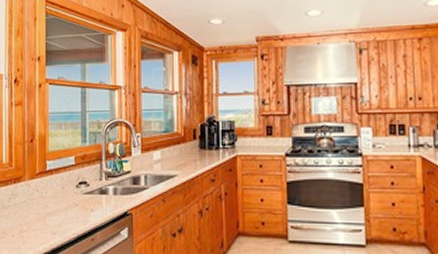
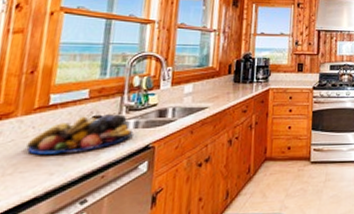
fruit bowl: none [34,180,113,216] -> present [26,114,134,155]

